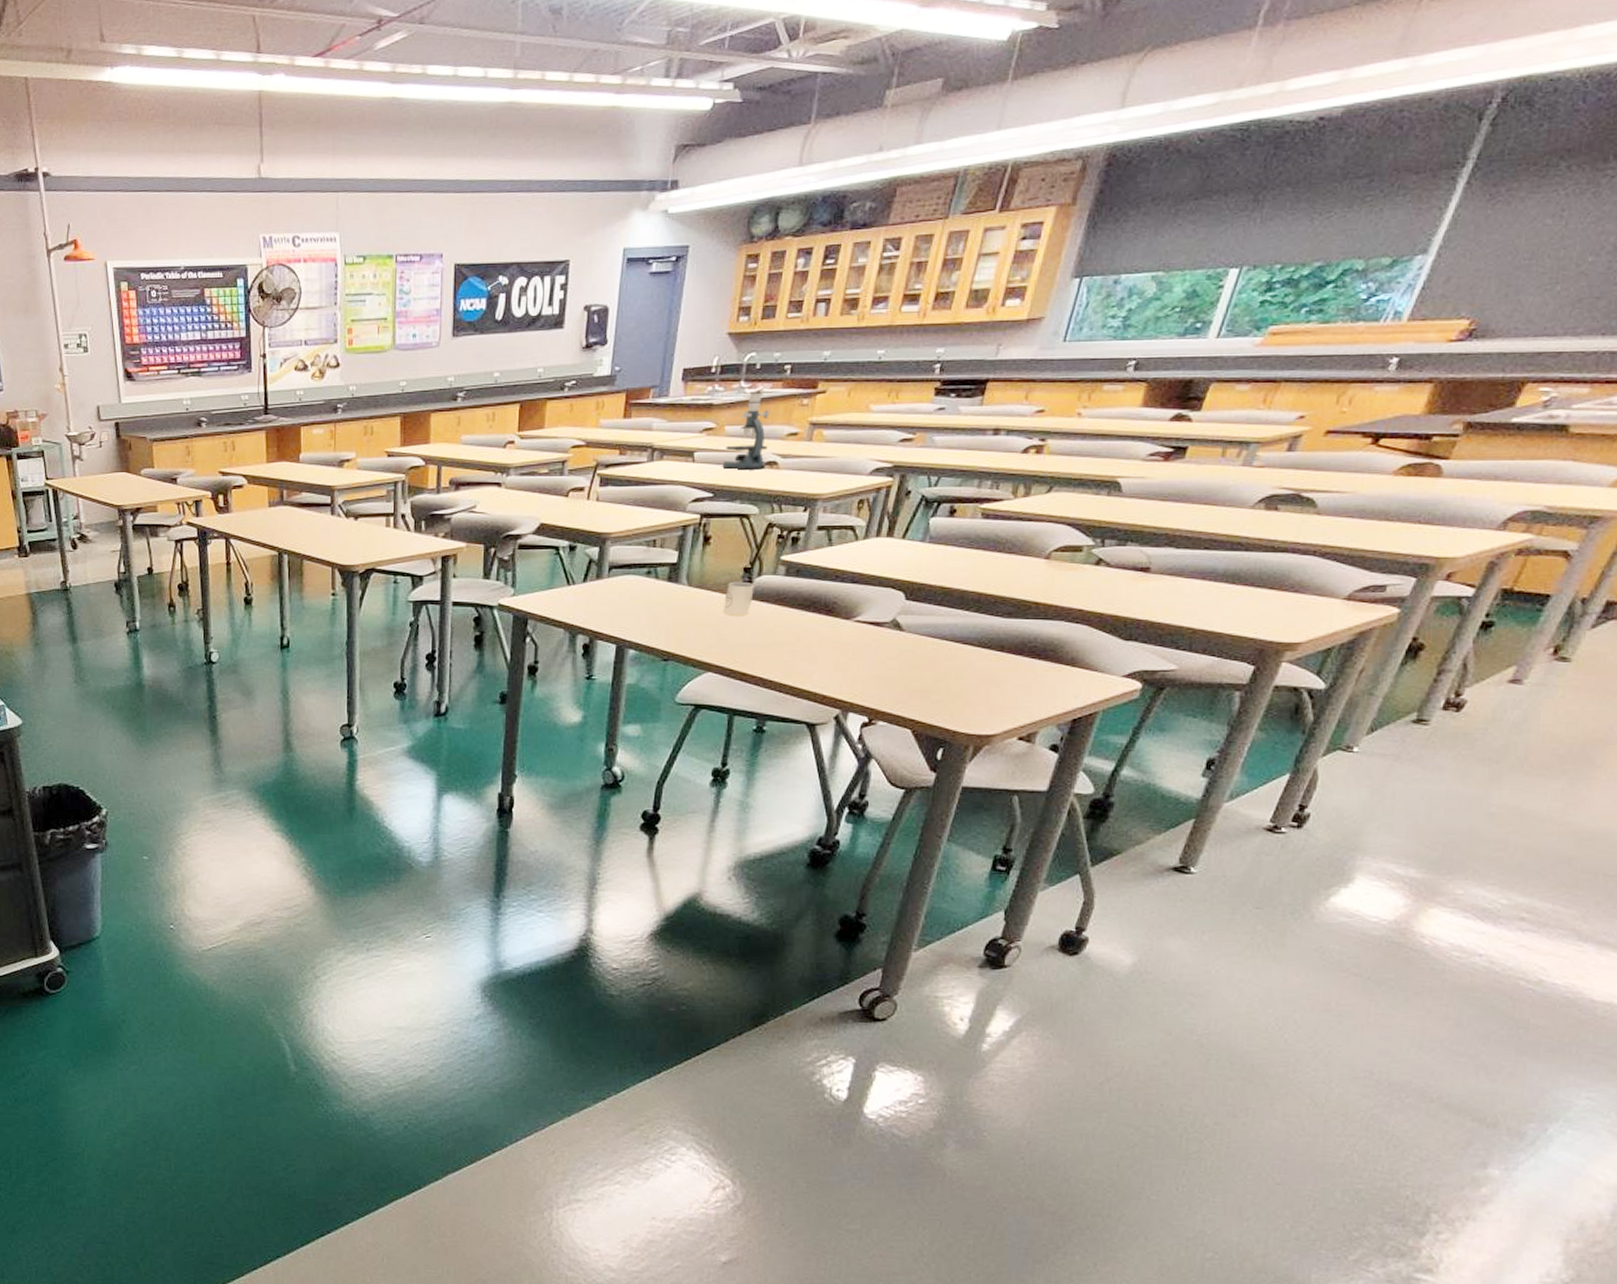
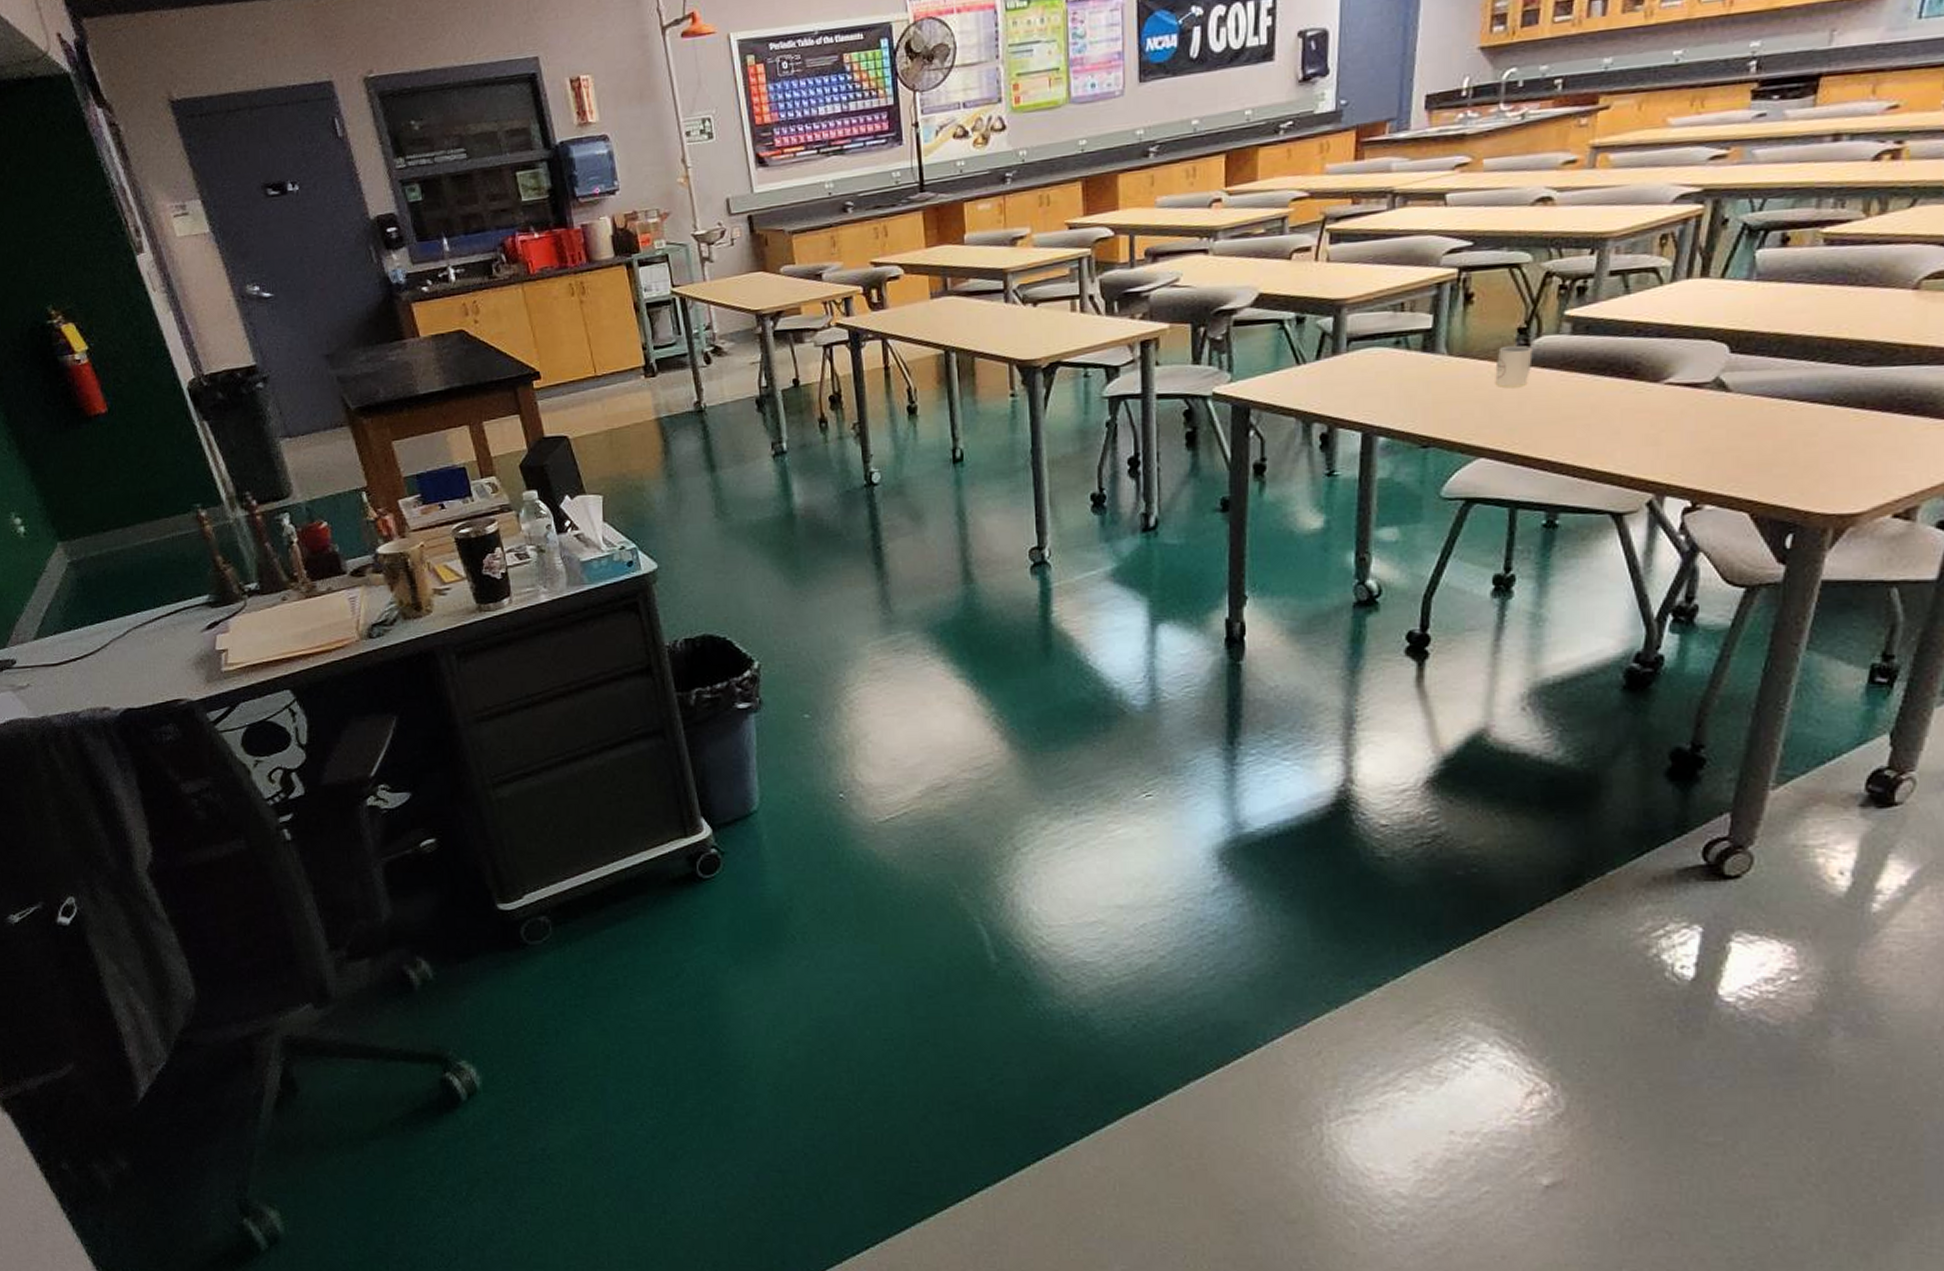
microscope: present [722,392,770,470] -> none [1482,114,1540,211]

